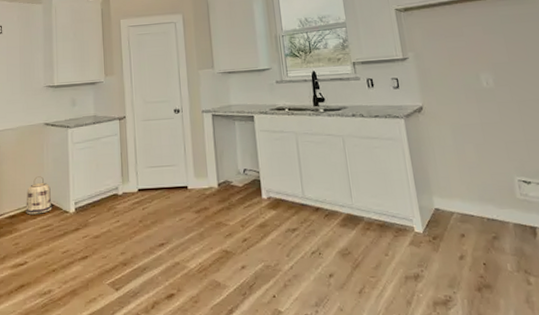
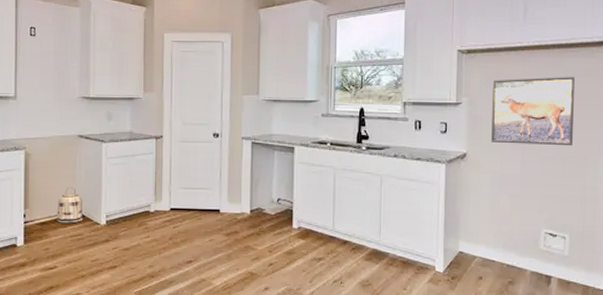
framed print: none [434,24,525,93] -> present [491,77,575,146]

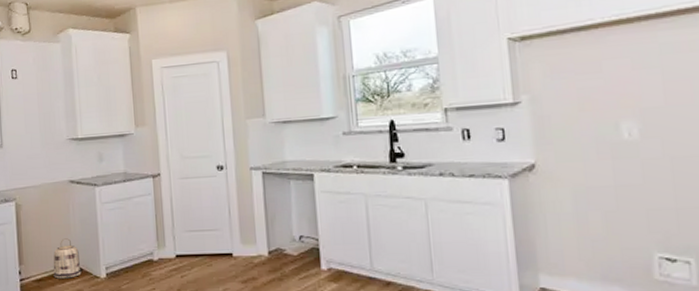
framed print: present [491,77,575,146] -> none [560,54,683,147]

